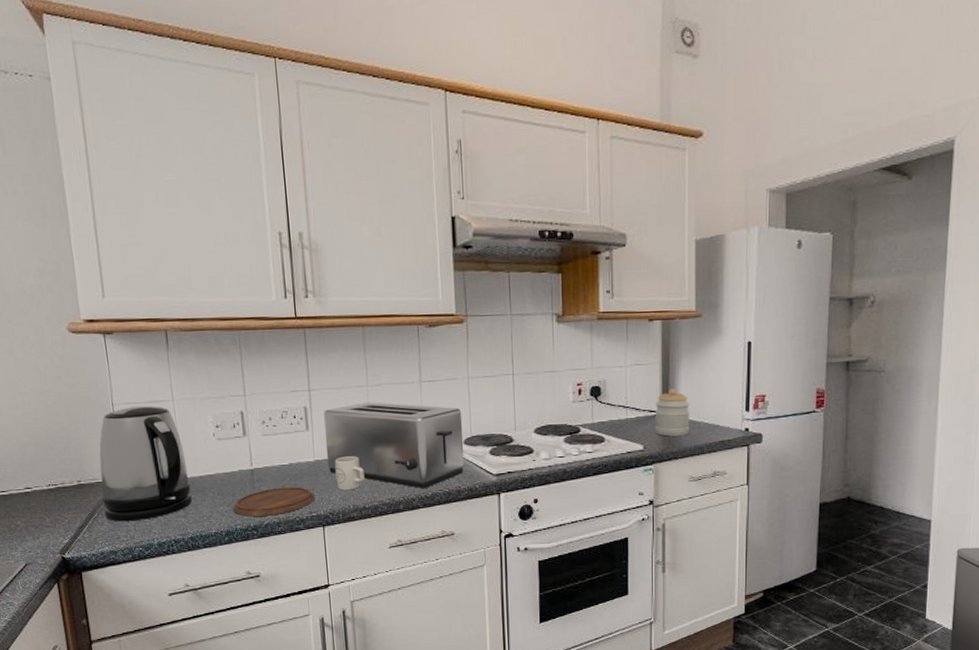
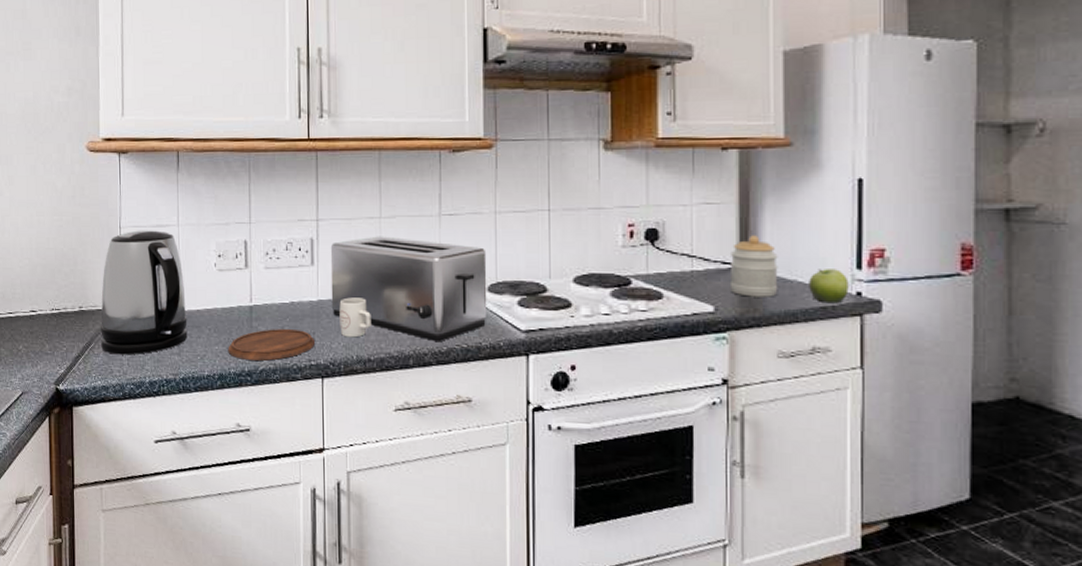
fruit: none [712,412,740,438] -> present [809,269,849,304]

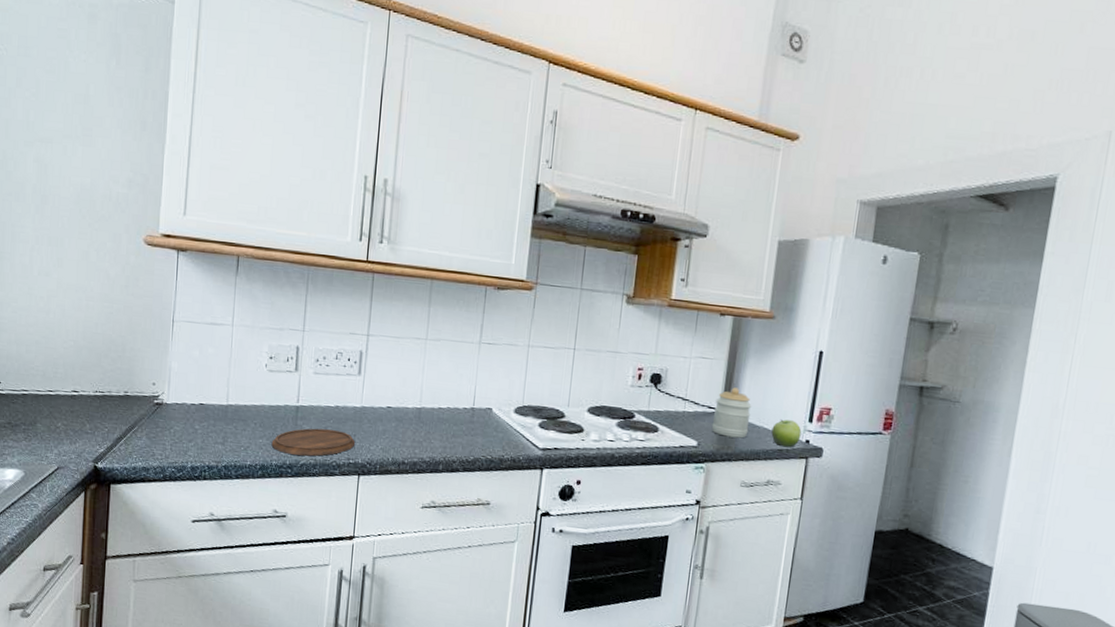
kettle: present [101,230,188,355] -> none [144,325,234,441]
toaster: present [330,236,487,341] -> none [373,355,517,452]
mug: present [339,297,371,338] -> none [379,406,409,443]

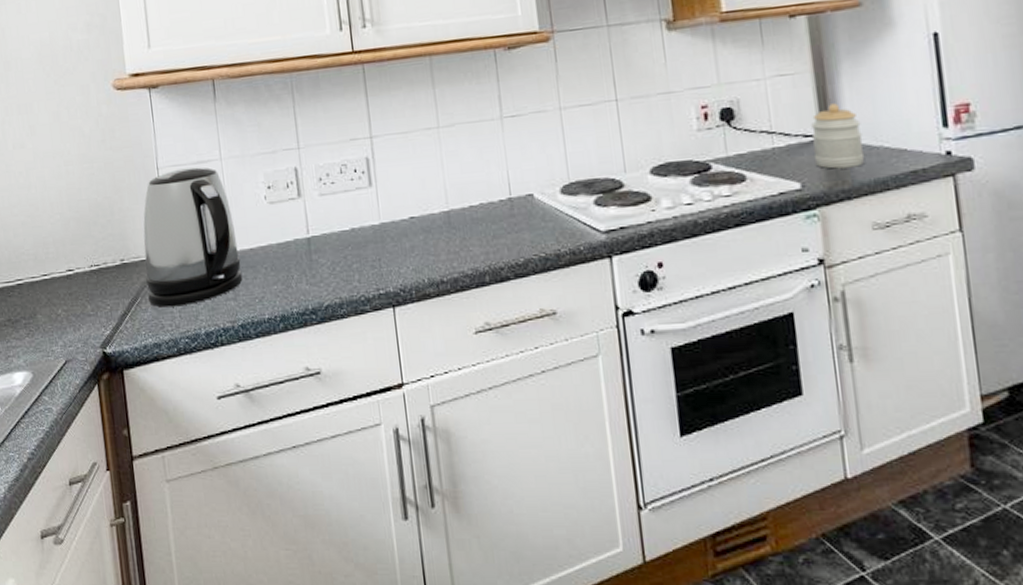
kettle: none [144,325,234,441] -> present [143,167,243,308]
cutting board: present [271,428,356,457] -> none [287,257,383,297]
fruit: present [771,419,802,448] -> none [895,130,938,167]

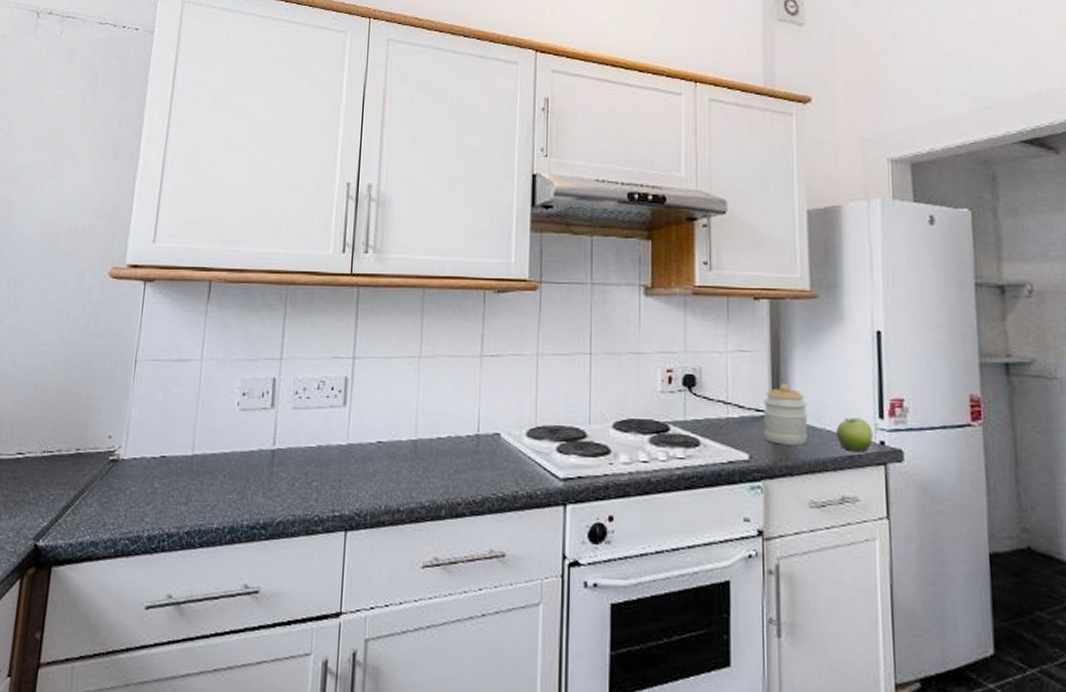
kettle: present [143,167,243,308] -> none [96,364,202,505]
fruit: none [895,130,938,167] -> present [836,418,873,453]

